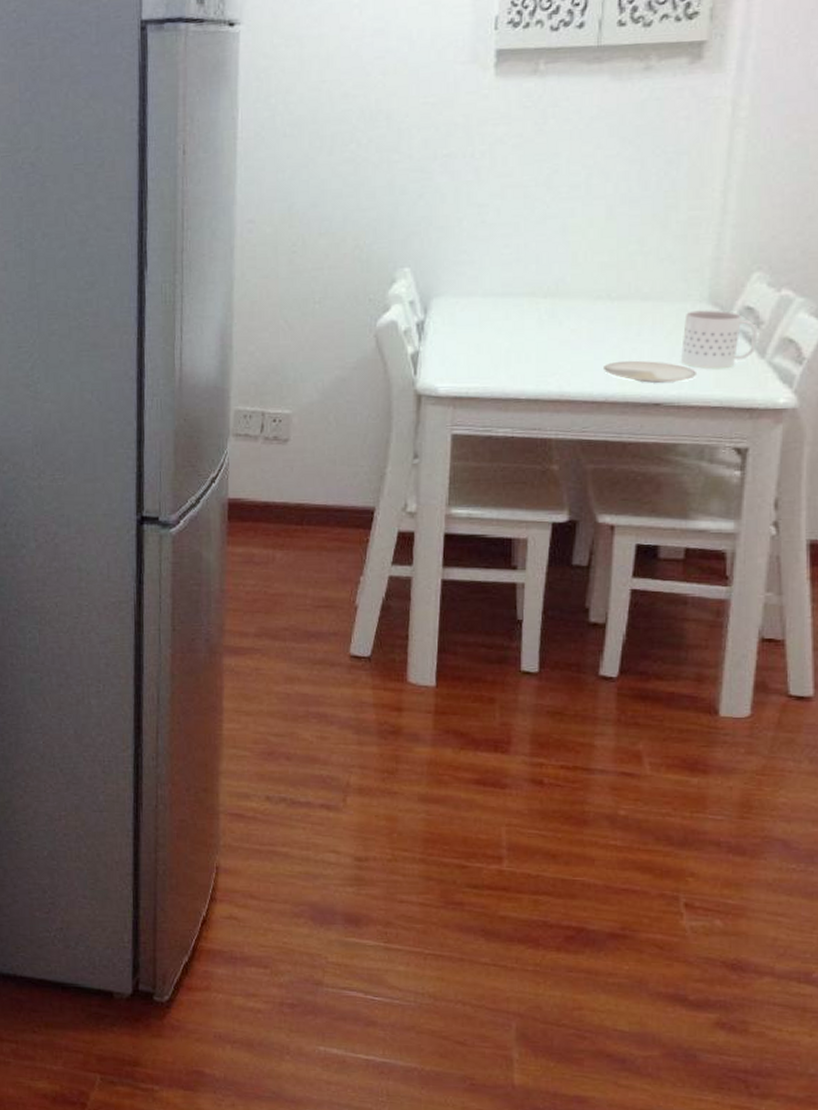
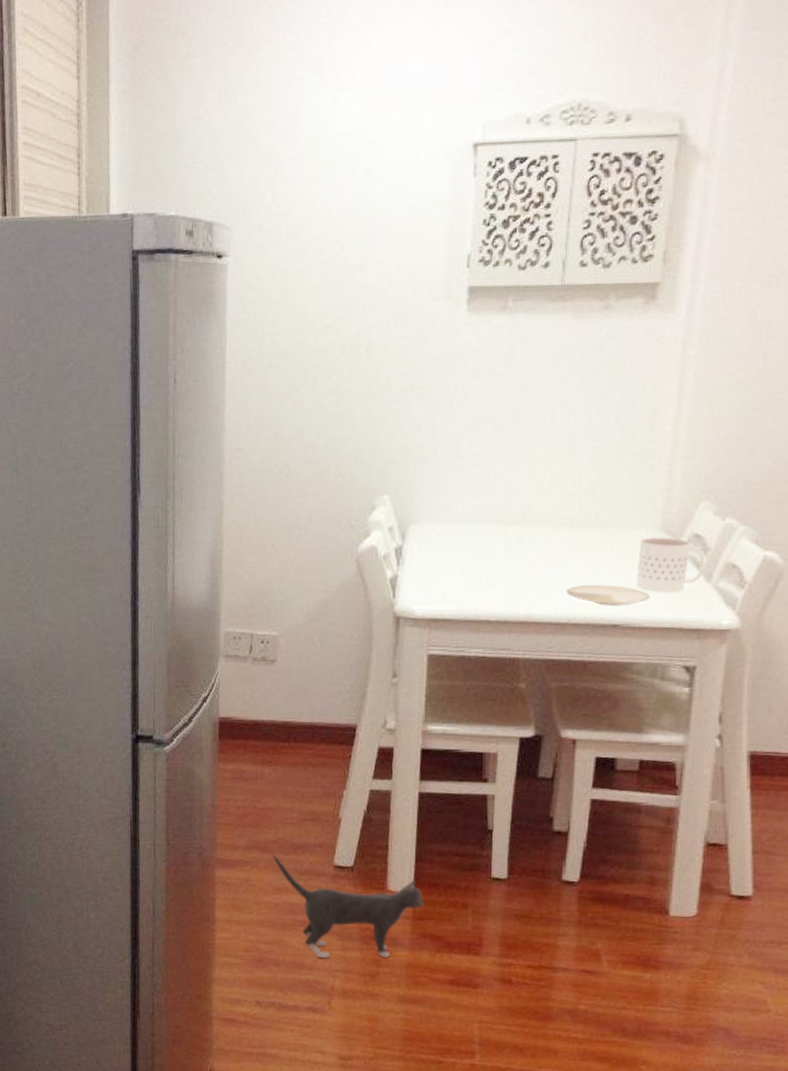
cat: none [284,642,448,754] -> present [272,854,425,959]

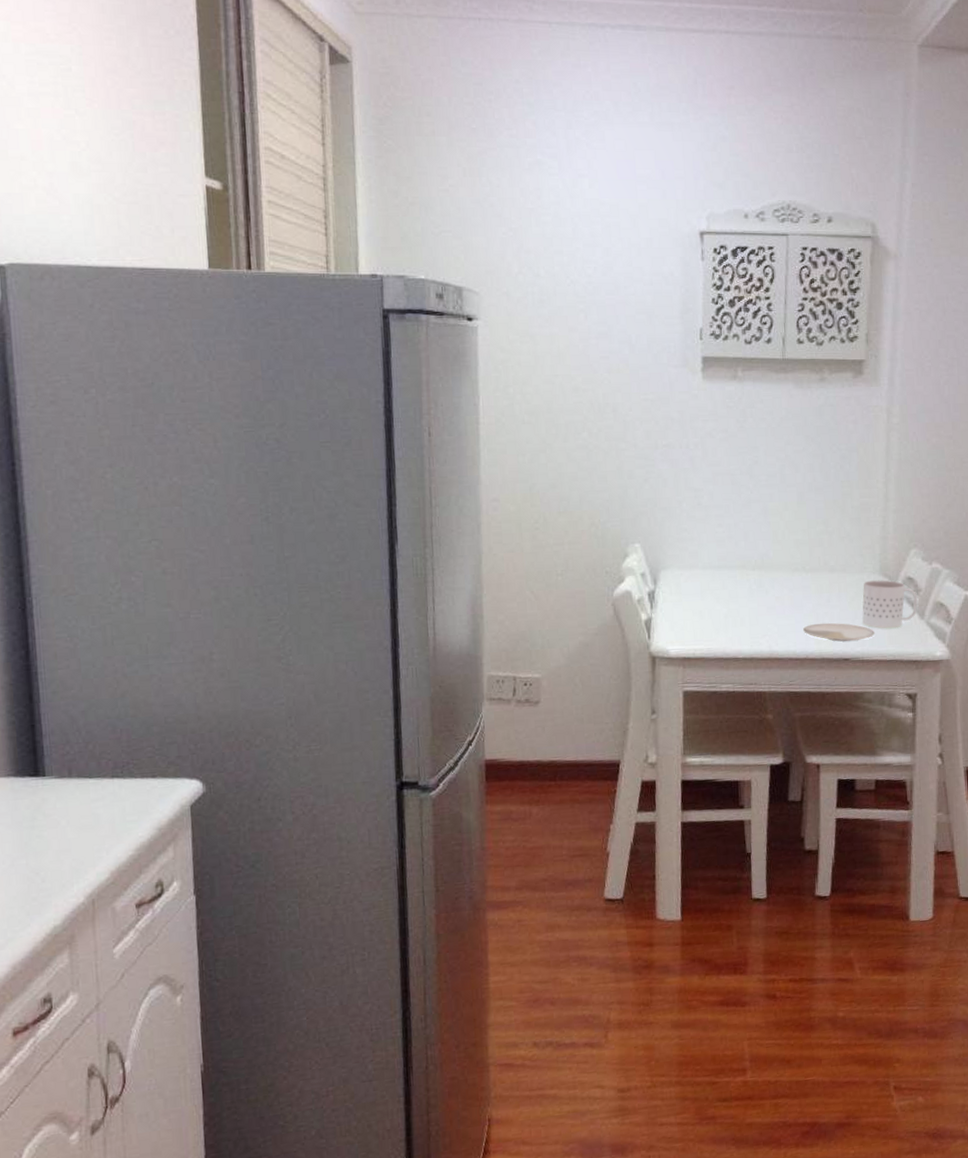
cat: present [272,854,425,959] -> none [543,892,692,993]

